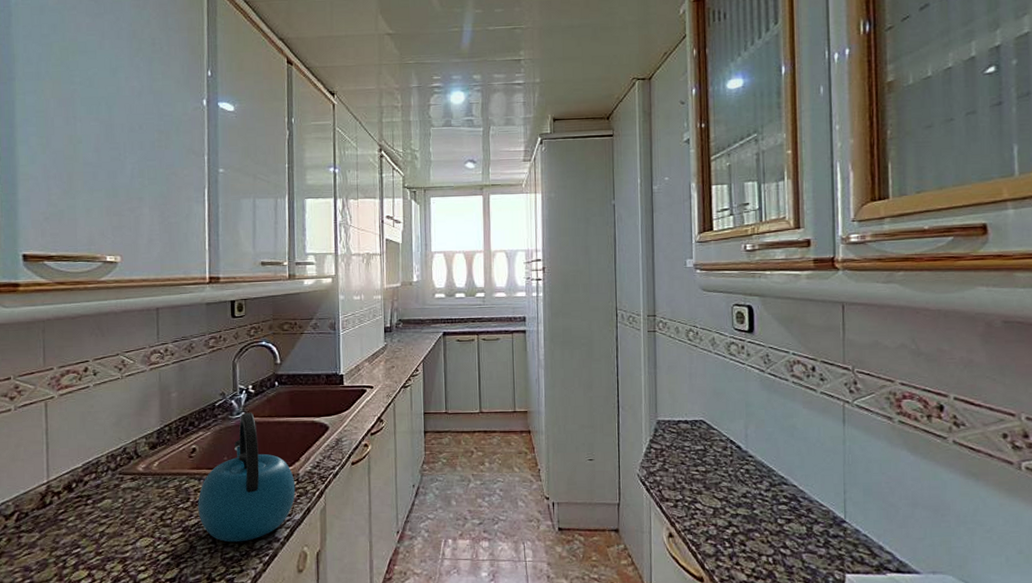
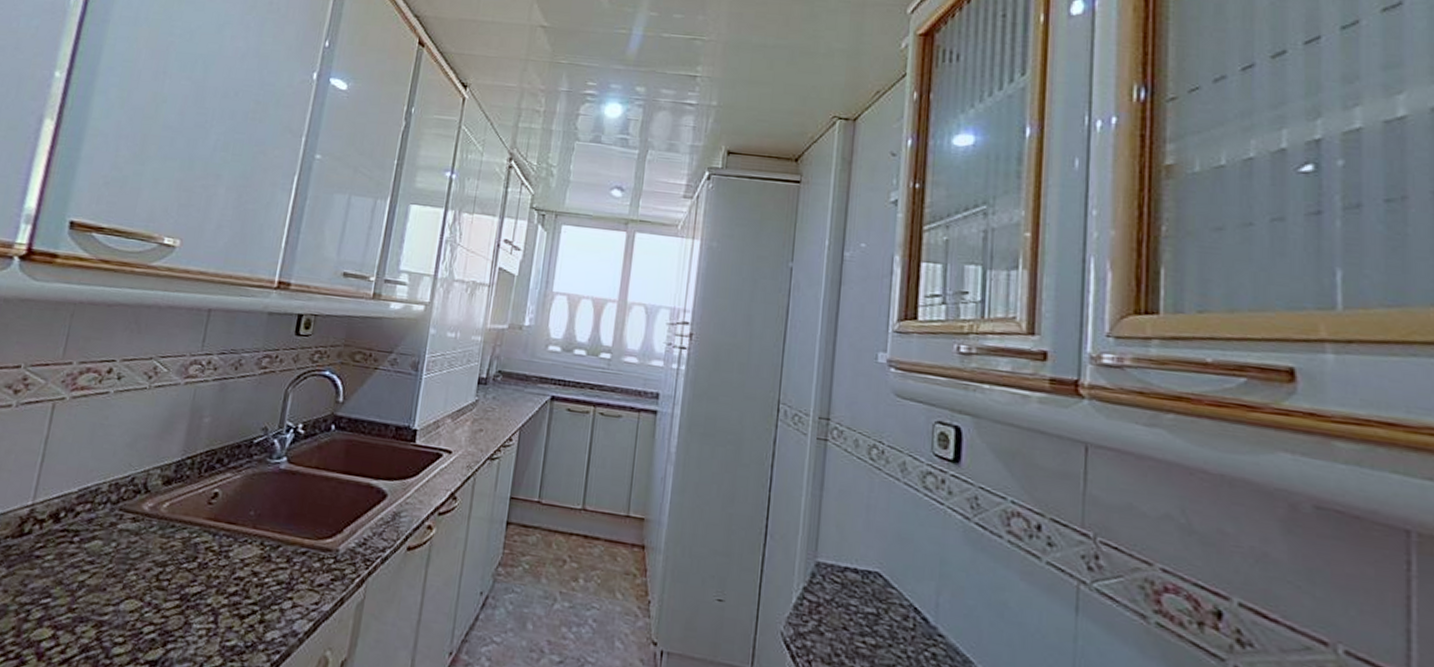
kettle: present [198,412,296,543] -> none [203,457,332,629]

